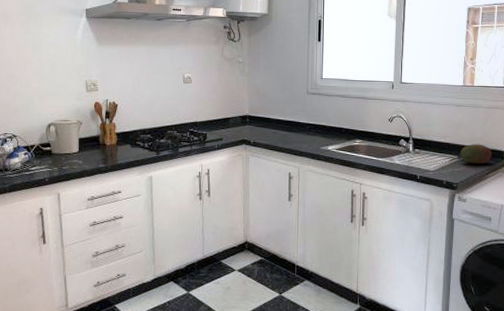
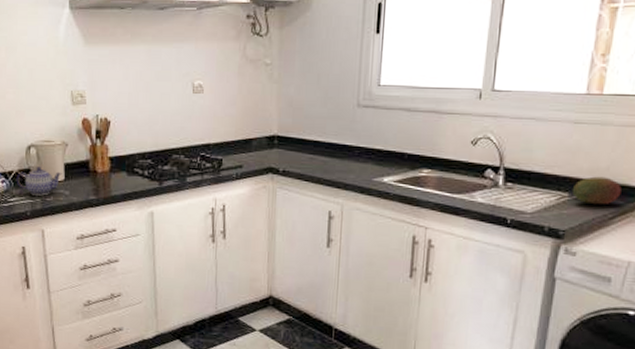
teapot: none [37,141,77,165] -> present [16,167,62,196]

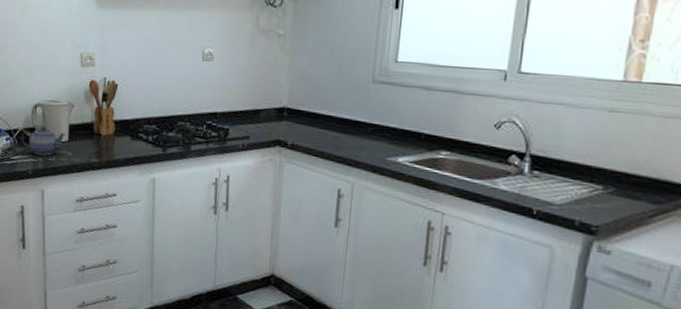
fruit: present [571,176,622,205] -> none [606,169,663,202]

